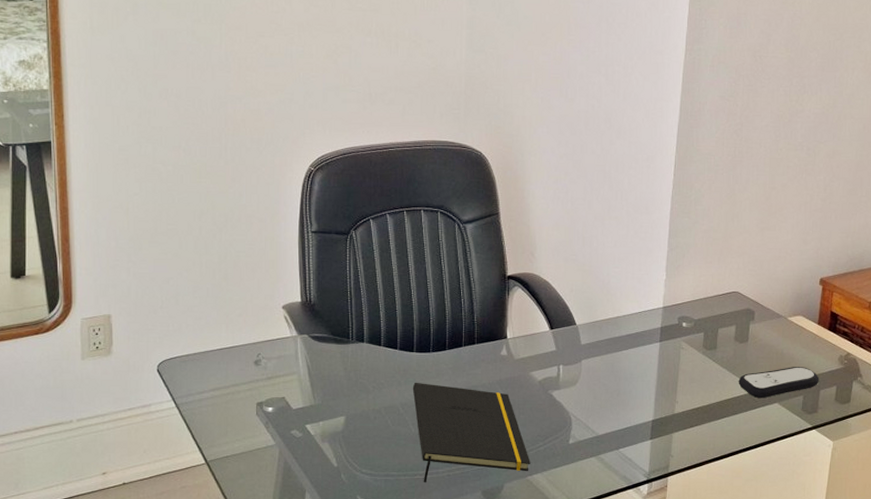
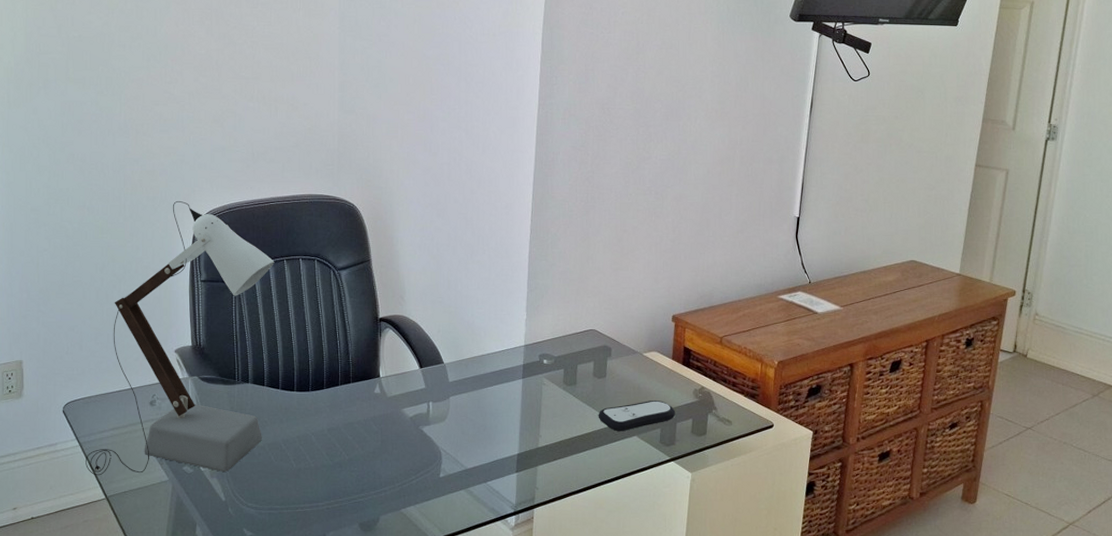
desk lamp: none [183,144,394,439] -> present [86,201,275,476]
notepad: present [412,382,530,482] -> none [293,419,404,515]

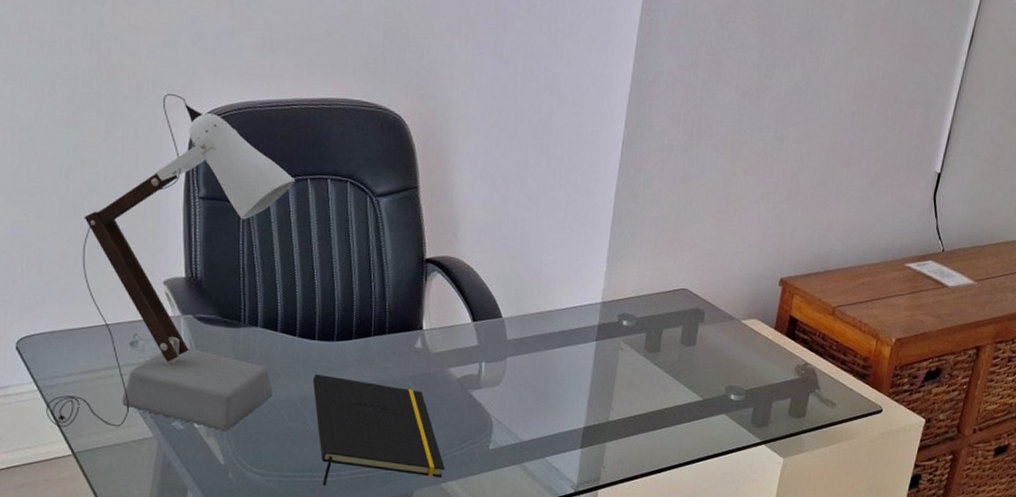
notepad: none [293,419,404,515] -> present [312,373,445,485]
remote control: present [598,400,676,432] -> none [682,374,773,409]

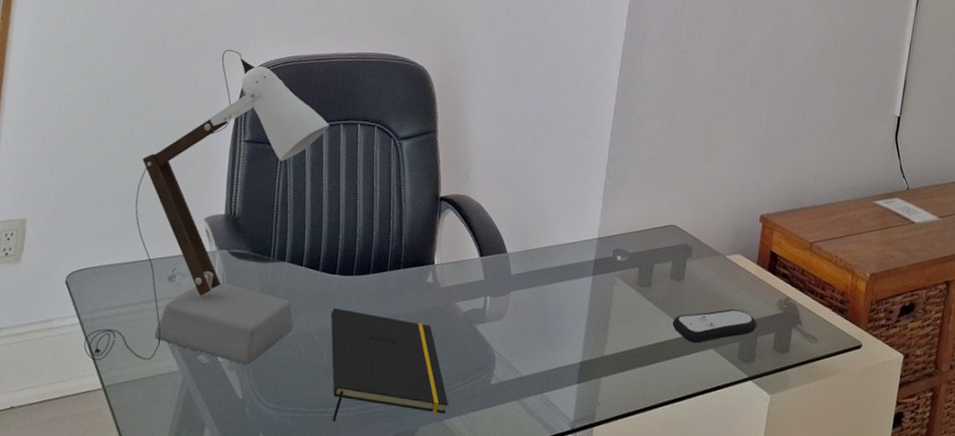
remote control: none [682,374,773,409] -> present [672,309,757,344]

